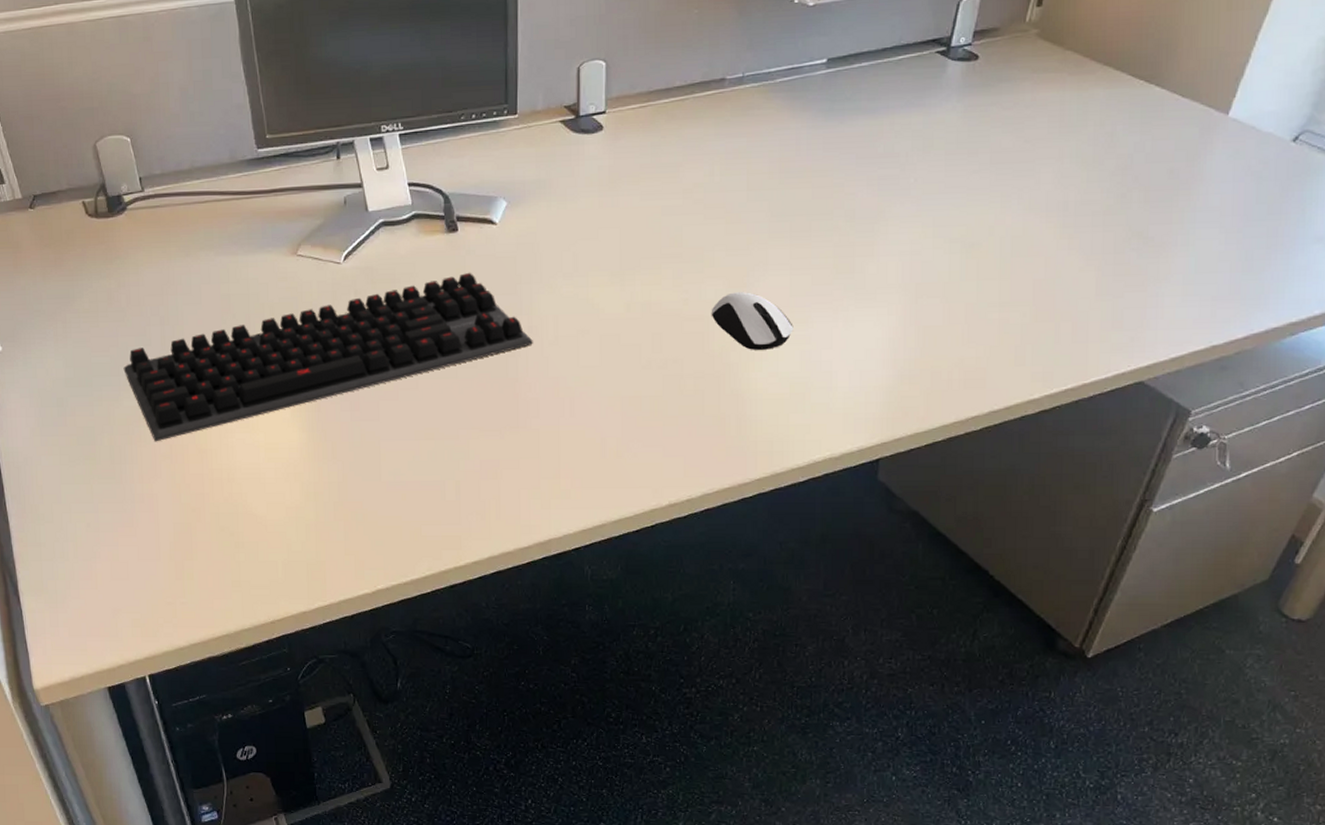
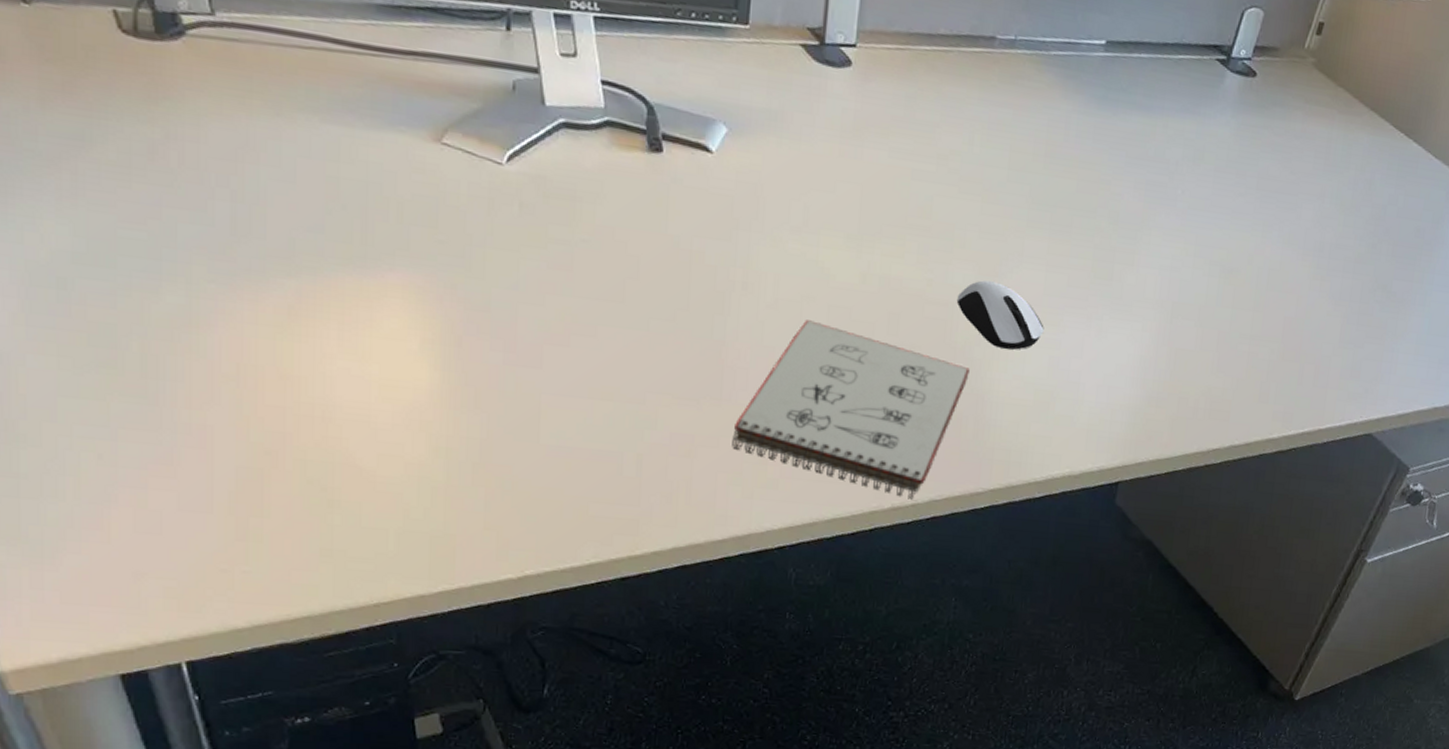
computer keyboard: present [123,272,533,442] -> none [168,204,747,357]
notepad: none [530,350,728,496] -> present [732,320,970,500]

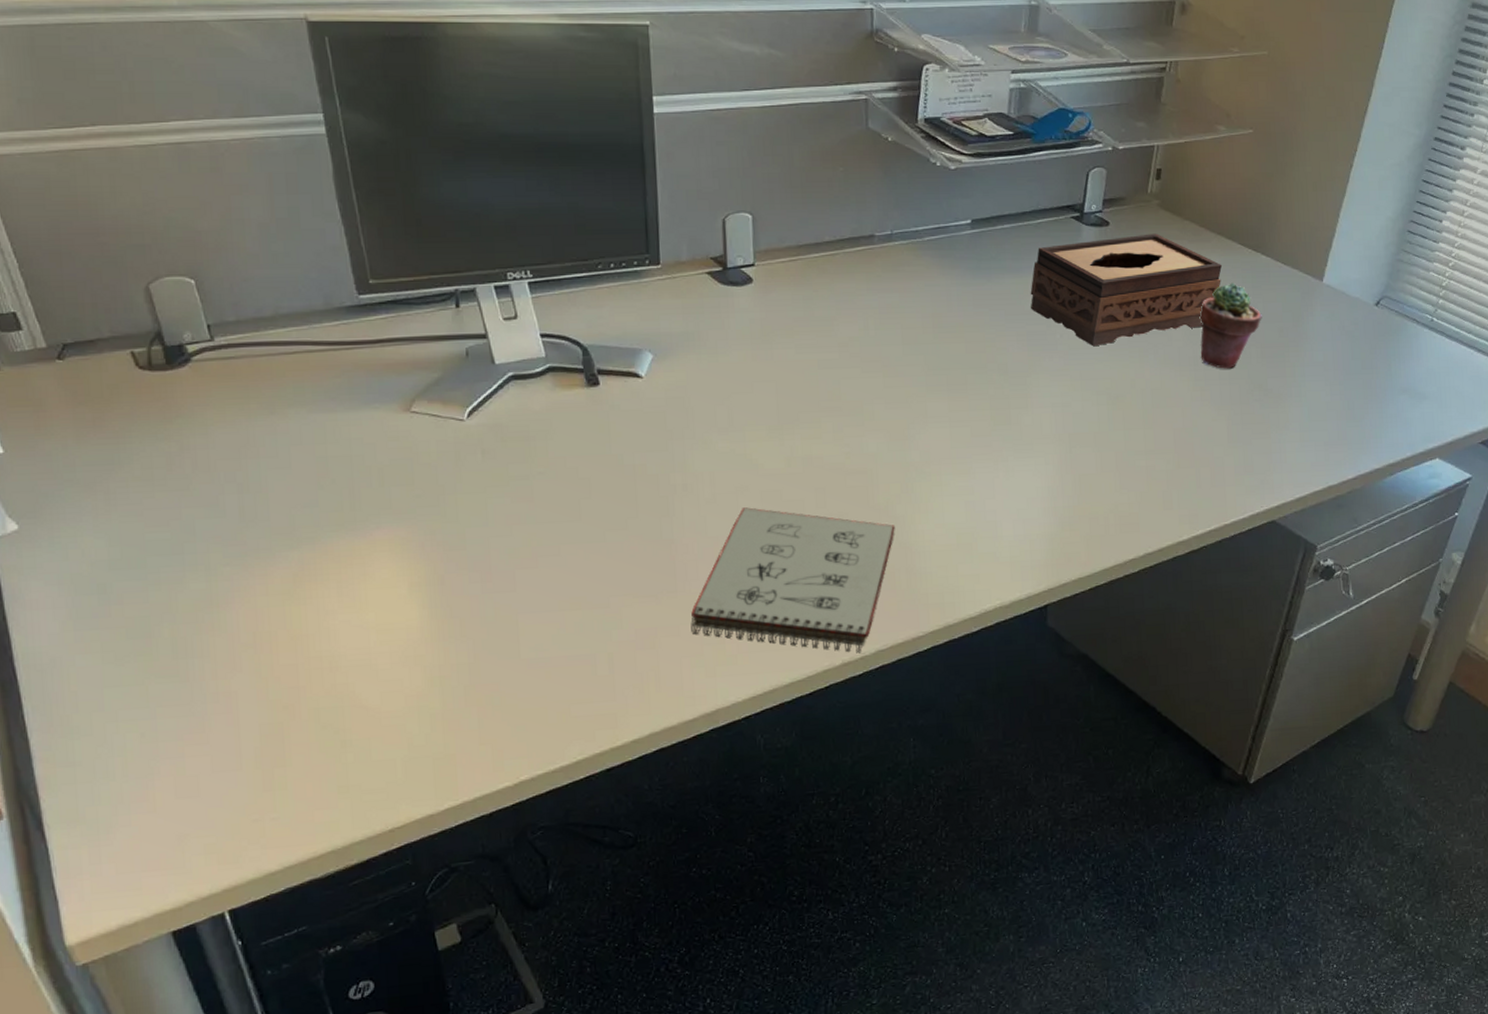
computer mouse: present [956,280,1044,350] -> none [874,444,957,502]
tissue box: none [1155,87,1370,211] -> present [1030,233,1223,347]
potted succulent: none [1328,167,1401,262] -> present [1199,282,1262,369]

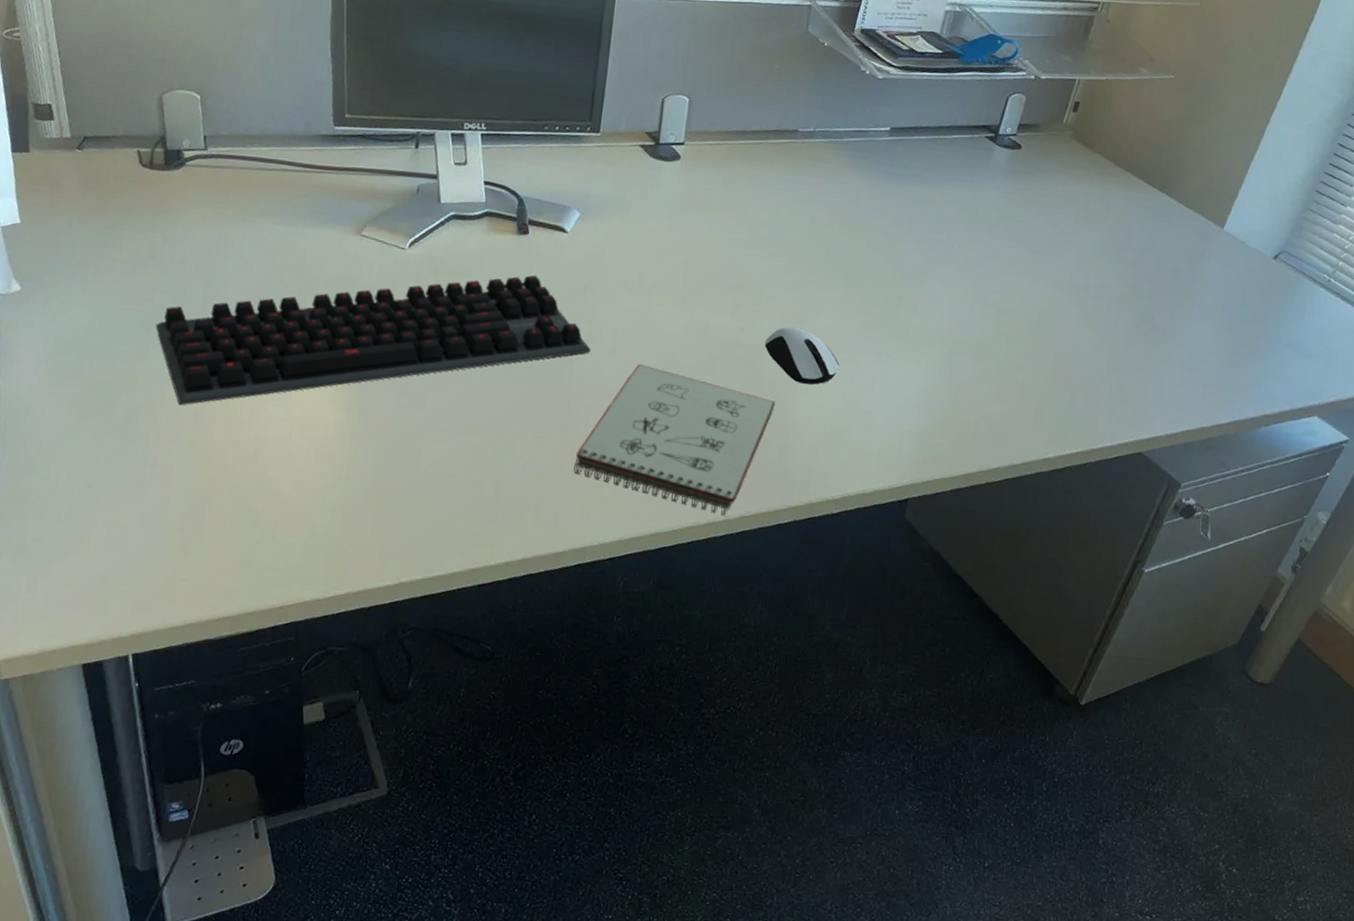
computer keyboard: none [188,428,689,630] -> present [155,275,591,406]
computer mouse: none [874,444,957,502] -> present [764,327,840,385]
tissue box: present [1030,233,1223,347] -> none [934,161,1126,261]
potted succulent: present [1199,282,1262,369] -> none [1092,218,1158,300]

